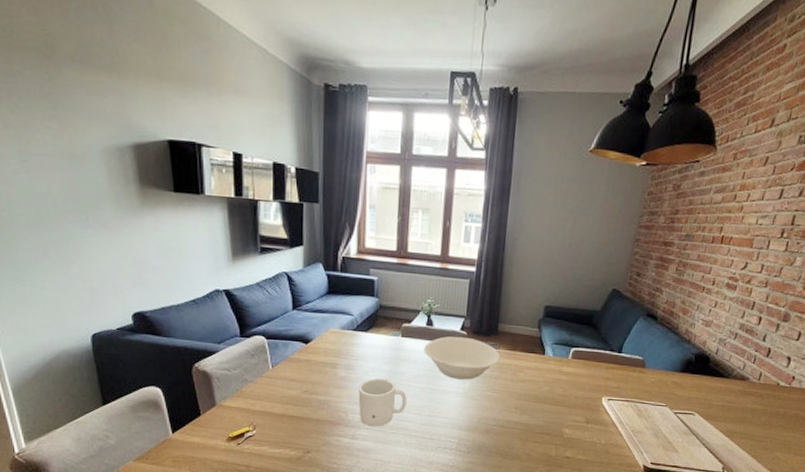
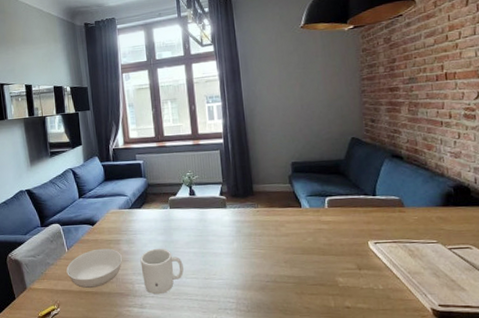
bowl: none [268,370,339,413] -> present [66,248,123,289]
bowl: present [424,336,501,380] -> none [190,201,261,241]

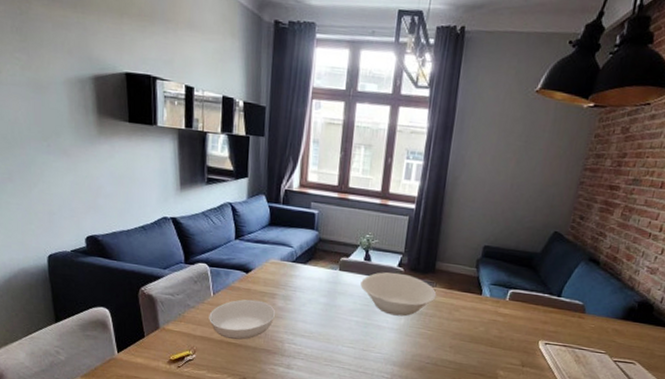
mug: present [140,248,184,295] -> none [294,309,342,358]
bowl: none [190,201,261,241] -> present [360,272,437,317]

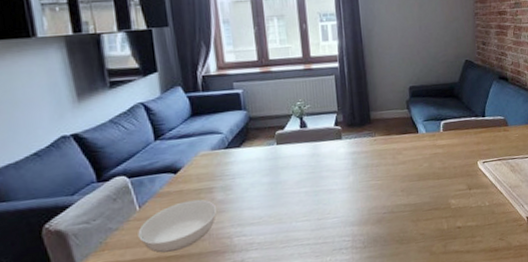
bowl: present [360,272,437,317] -> none [301,131,378,176]

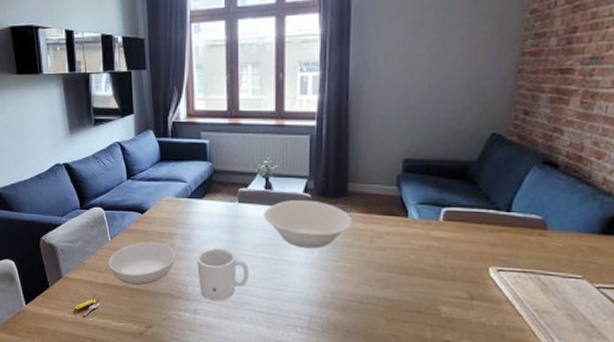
mug: none [240,191,294,247] -> present [197,247,248,301]
bowl: none [301,131,378,176] -> present [264,199,353,249]

